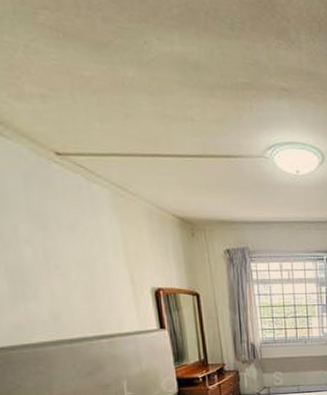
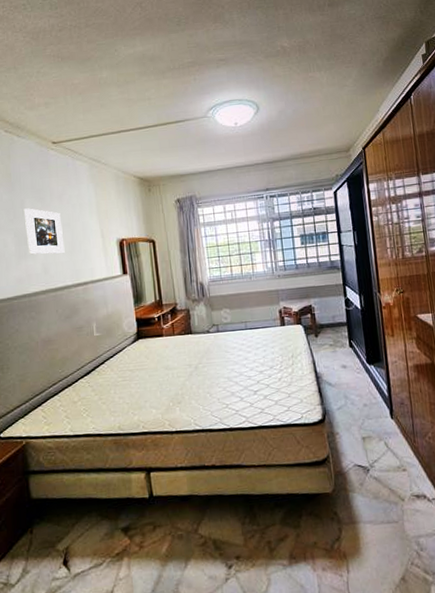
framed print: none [17,236,82,299] -> present [23,208,65,255]

